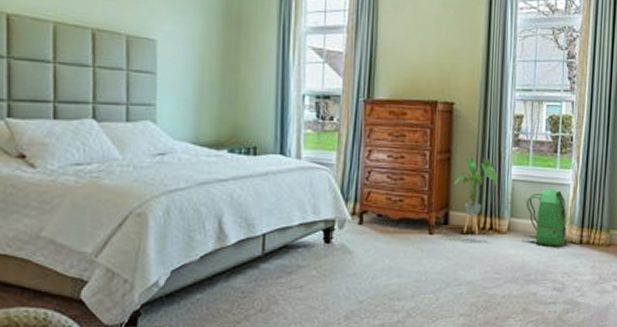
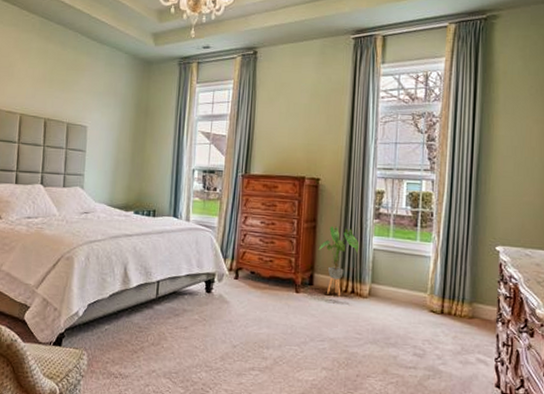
backpack: present [526,188,567,246] -> none [386,259,427,314]

